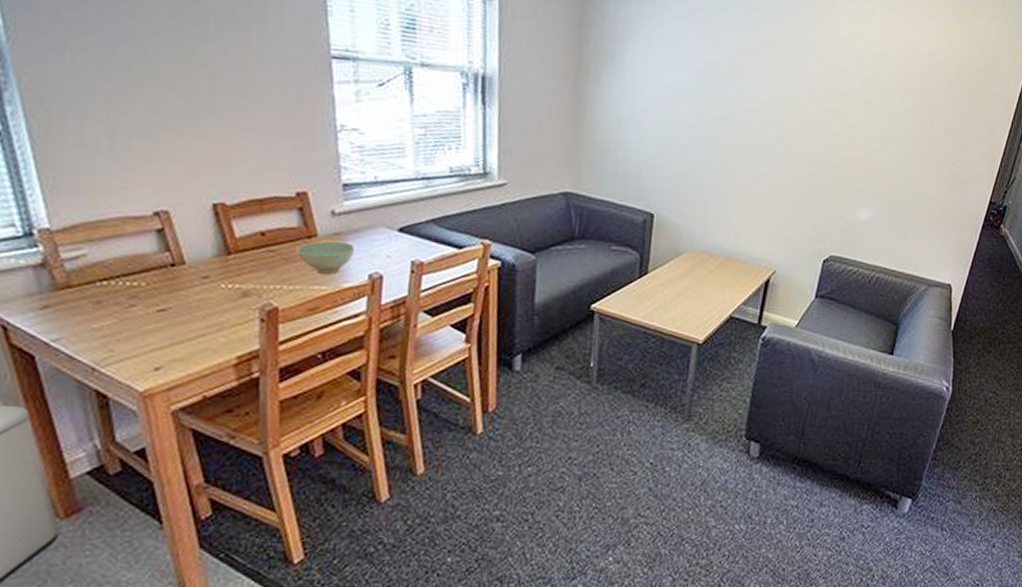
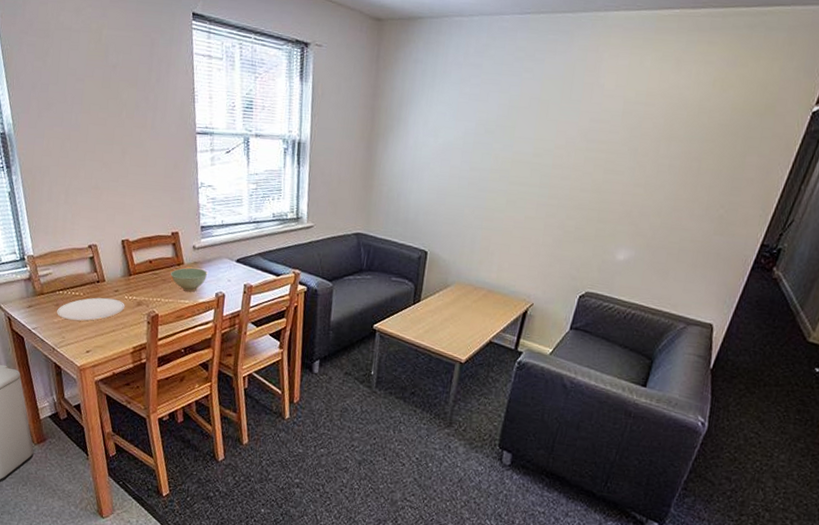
plate: none [98,287,222,325] -> present [57,297,125,321]

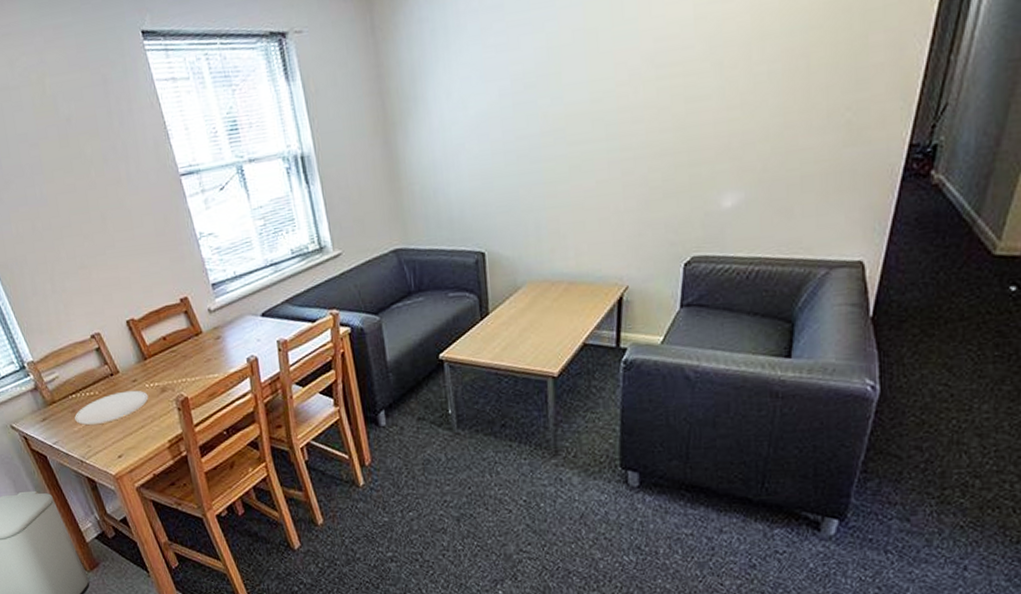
bowl: present [170,267,208,292] -> none [189,333,233,364]

